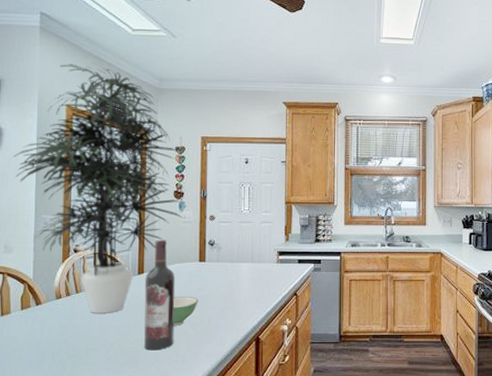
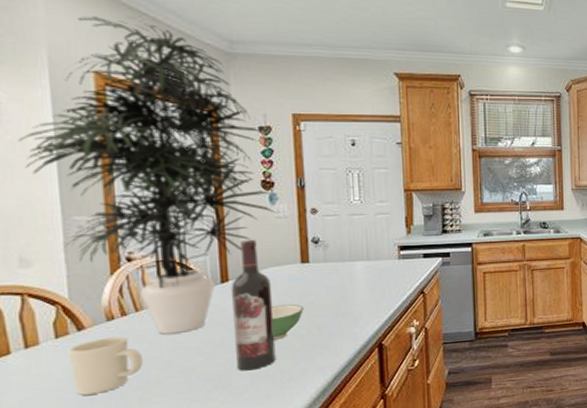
mug: none [28,312,78,357] -> present [68,336,144,396]

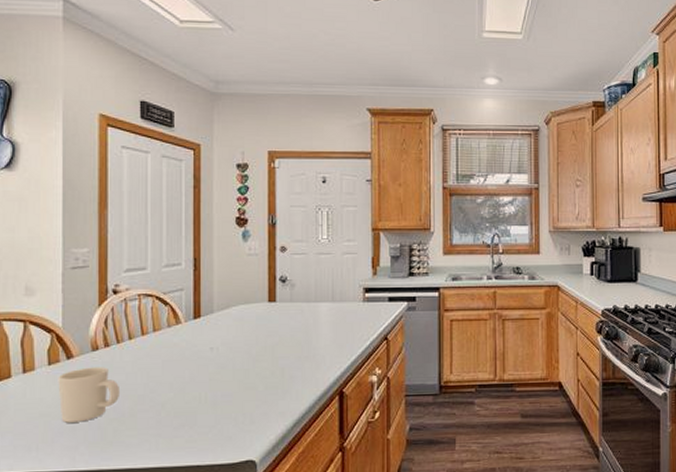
plant: present [17,16,277,334] -> none [33,62,249,367]
wine bottle: present [230,239,276,371] -> none [202,276,240,410]
bowl: present [271,304,304,340] -> none [238,343,269,380]

